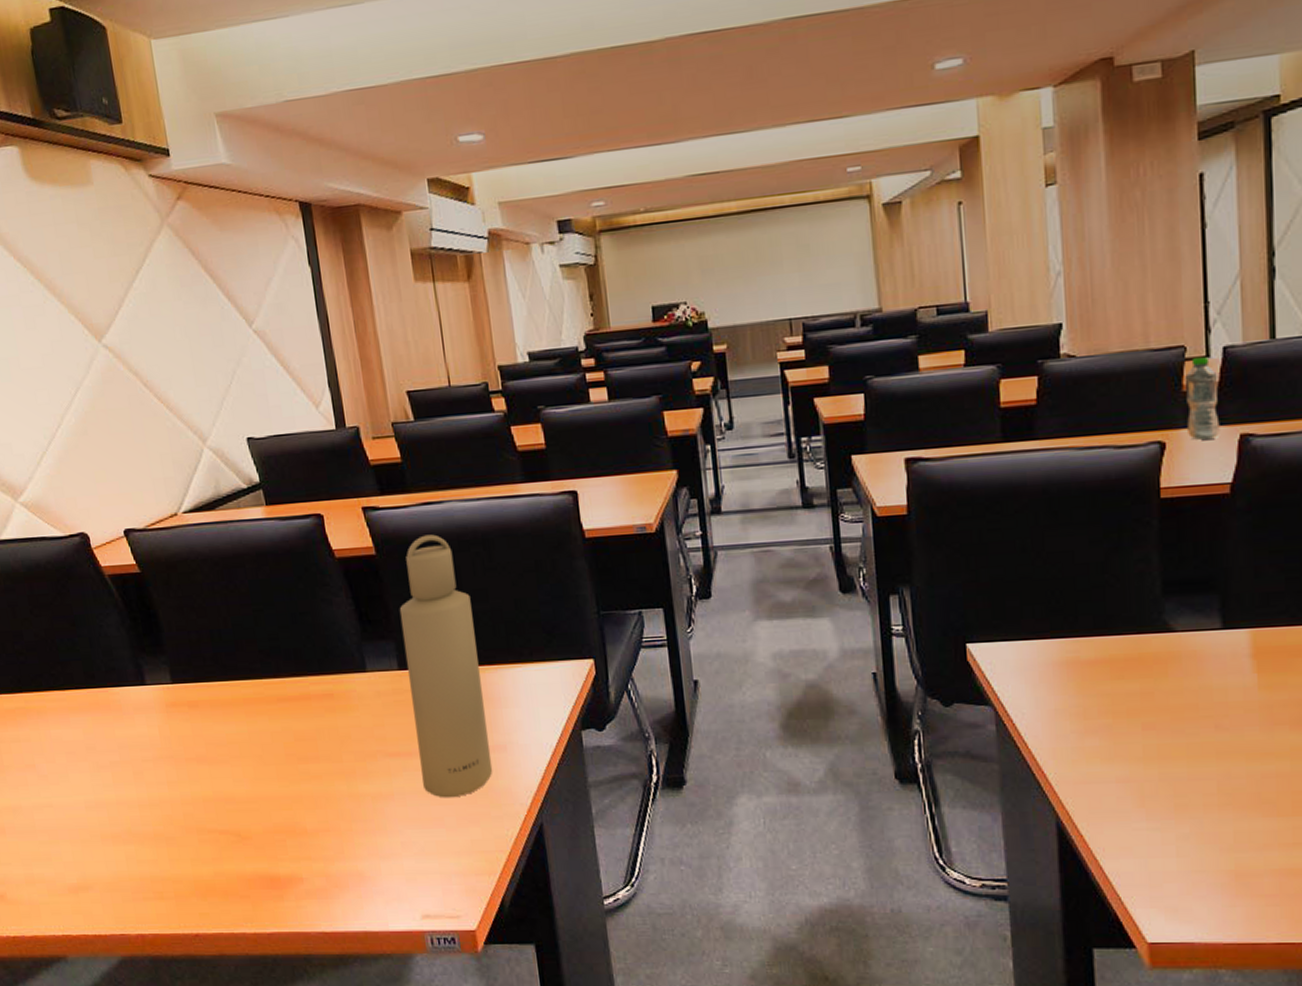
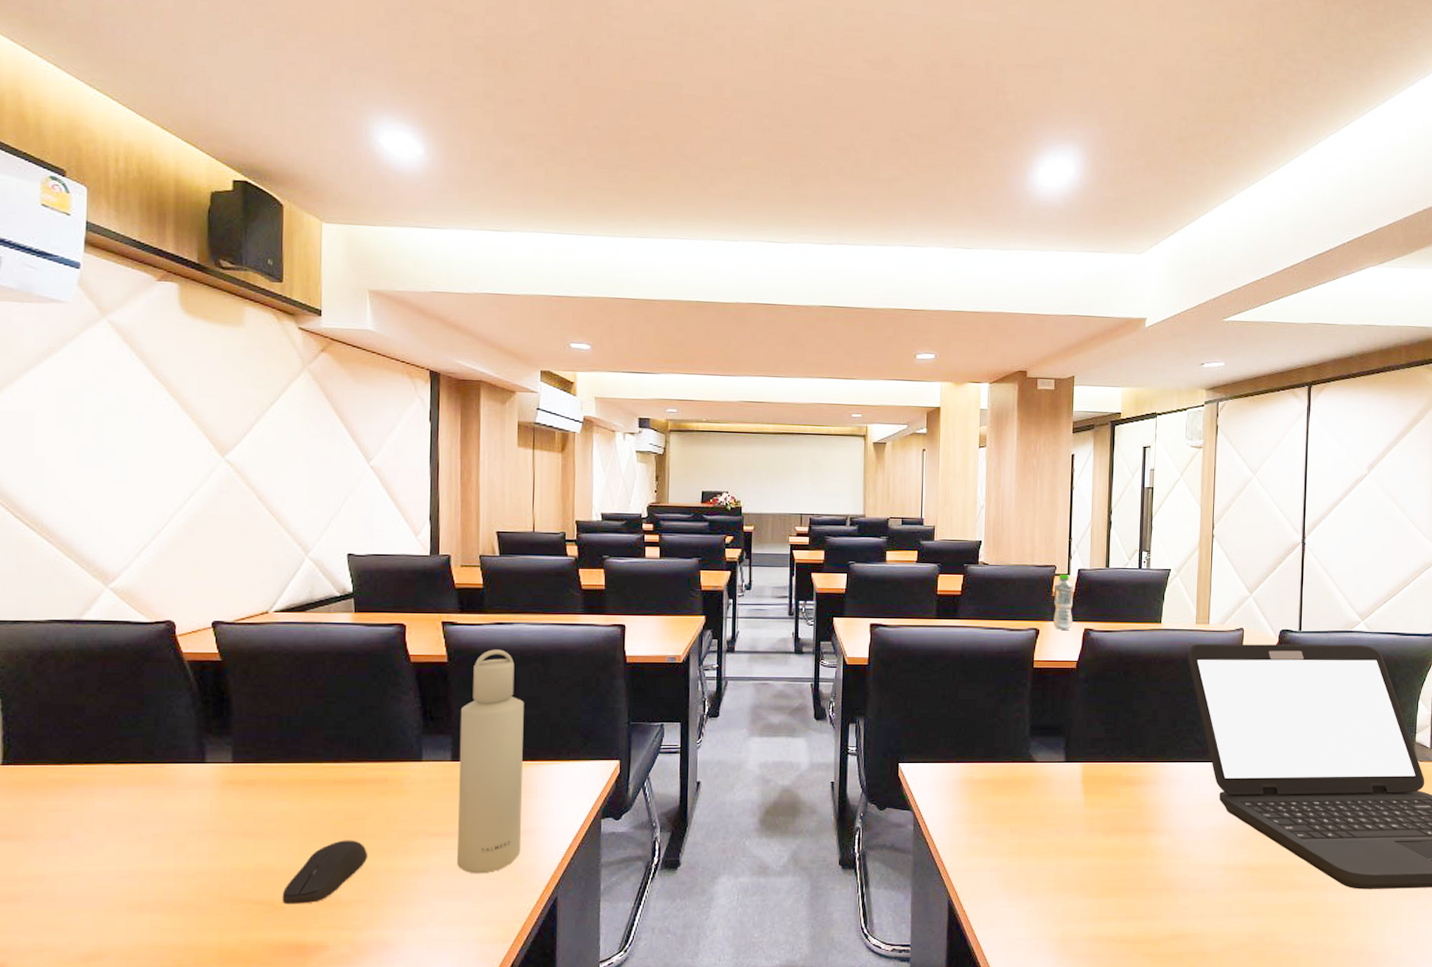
computer mouse: none [246,763,327,834] -> present [282,840,368,905]

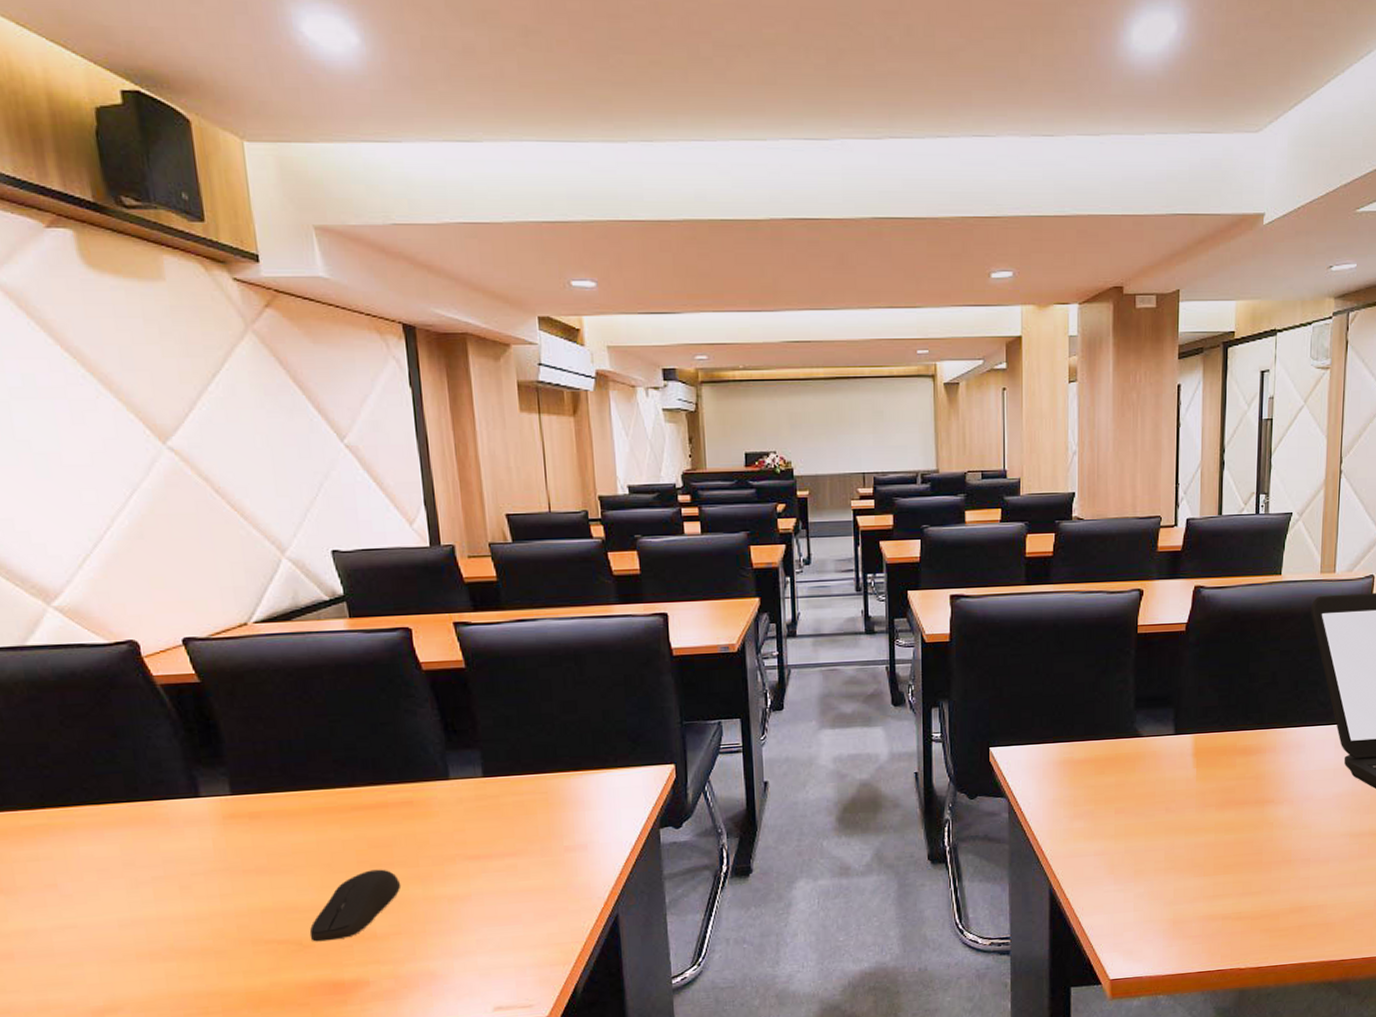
bottle: present [457,649,524,874] -> none [486,650,573,896]
water bottle: present [1052,574,1074,630] -> none [1158,525,1182,589]

